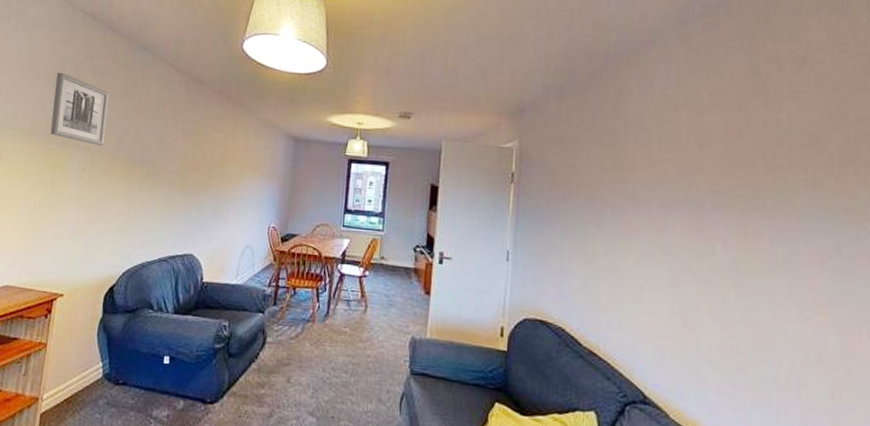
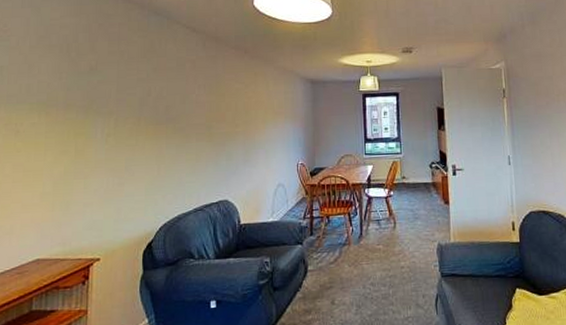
wall art: present [50,72,109,145] -> none [69,43,127,109]

